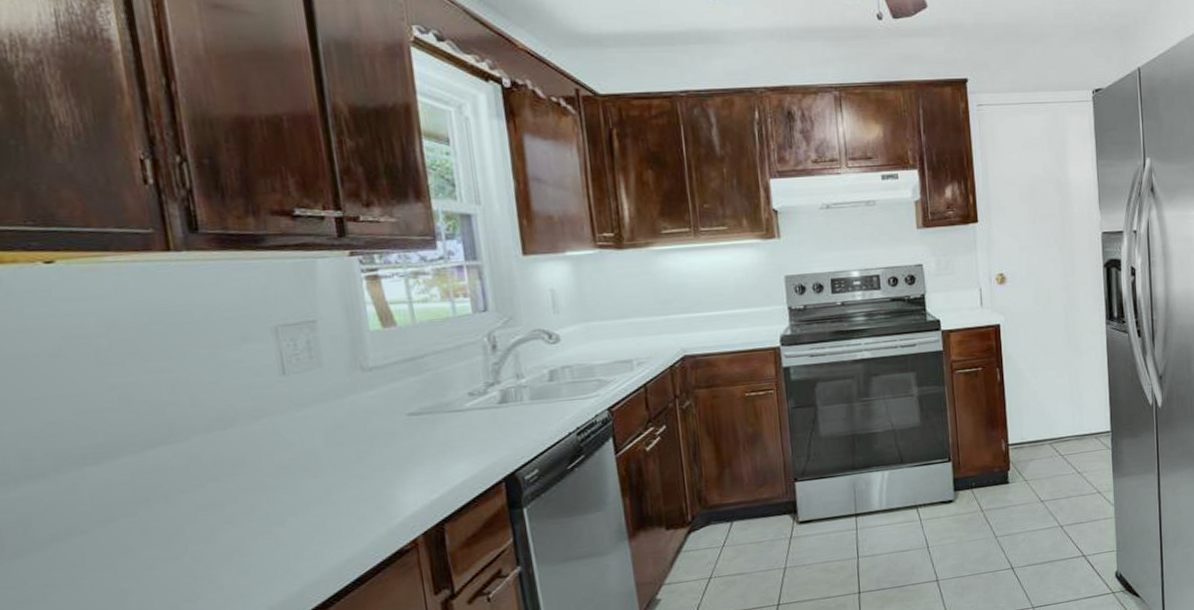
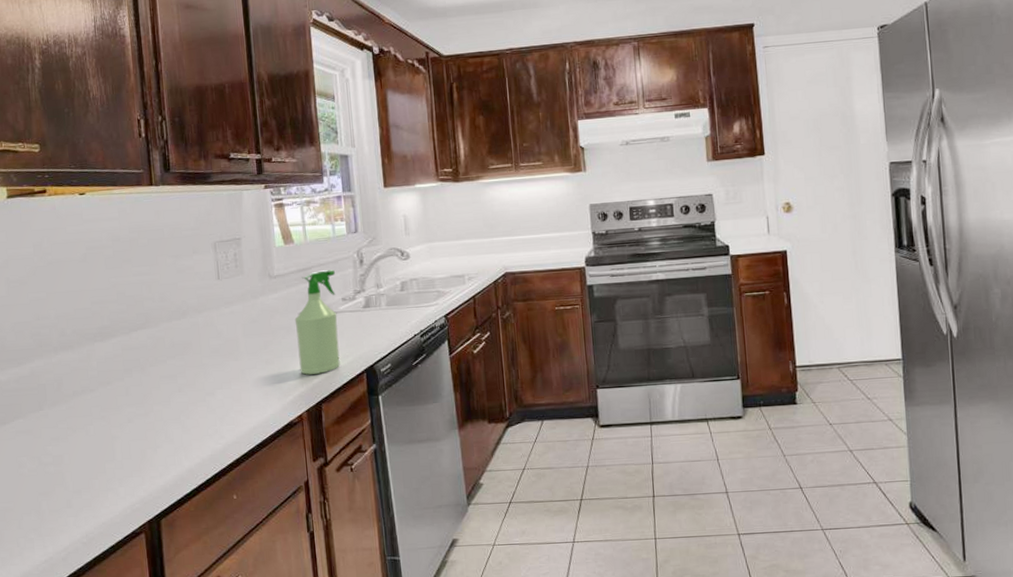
spray bottle: none [401,358,469,490] -> present [294,270,340,375]

